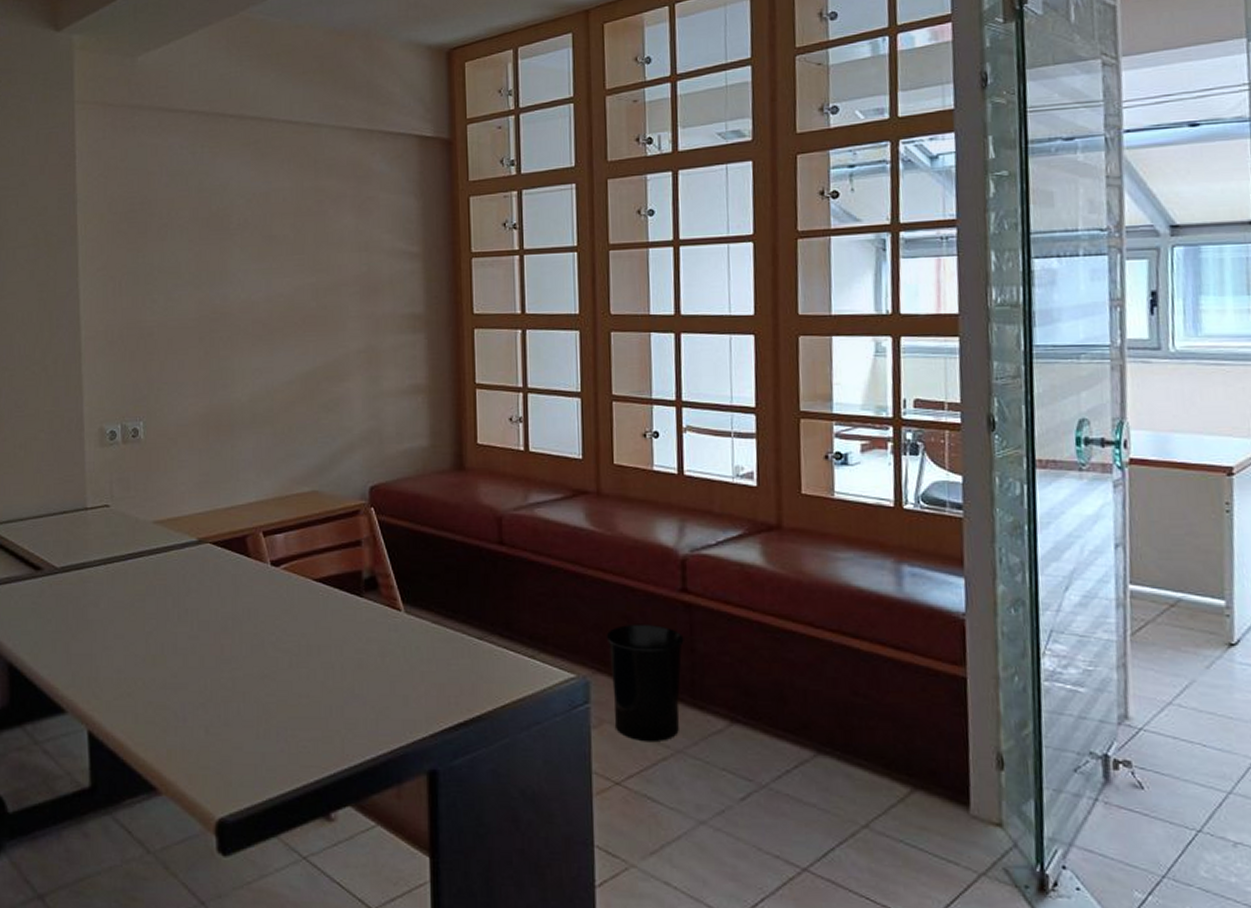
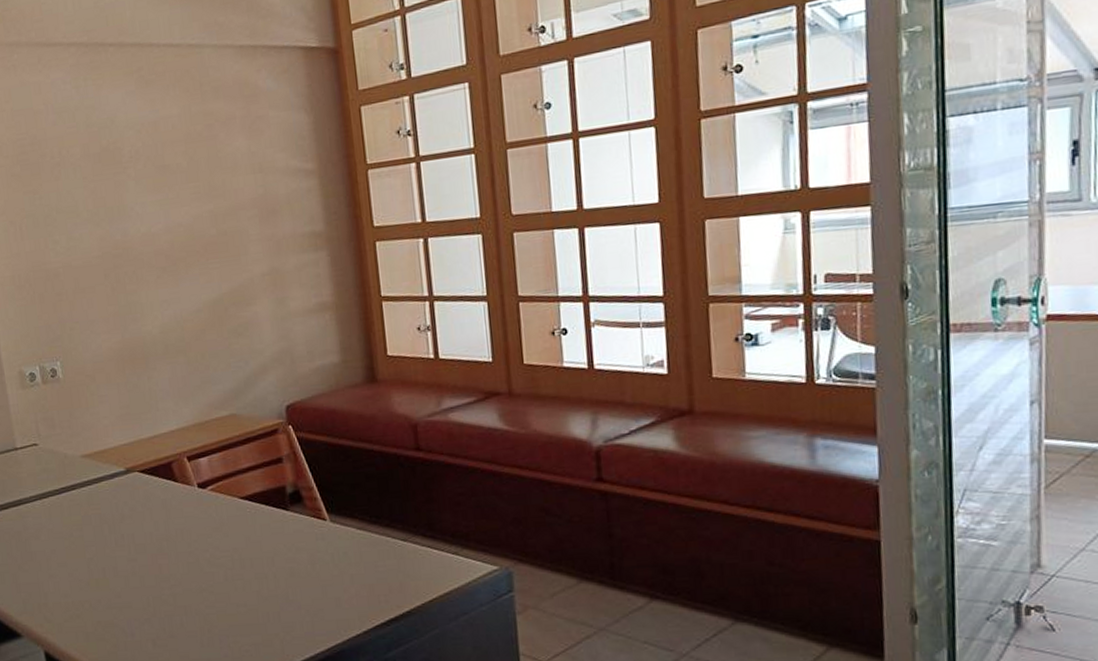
waste bin: present [606,623,684,741] -> none [525,514,602,622]

